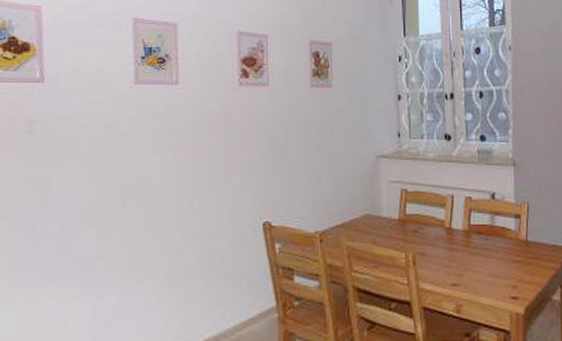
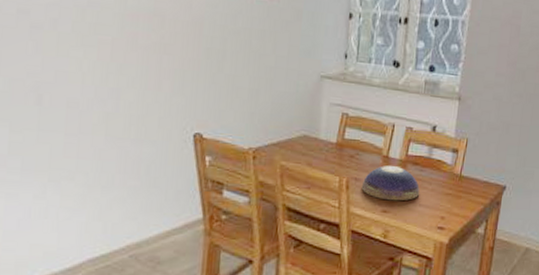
decorative bowl: none [428,237,487,273] -> present [361,165,420,201]

